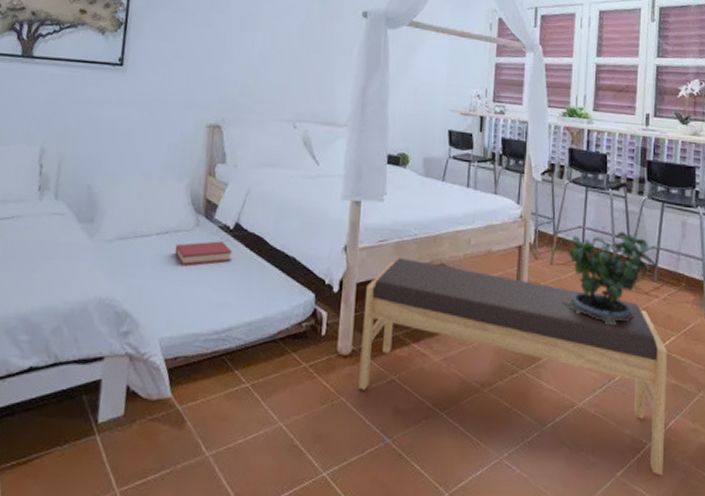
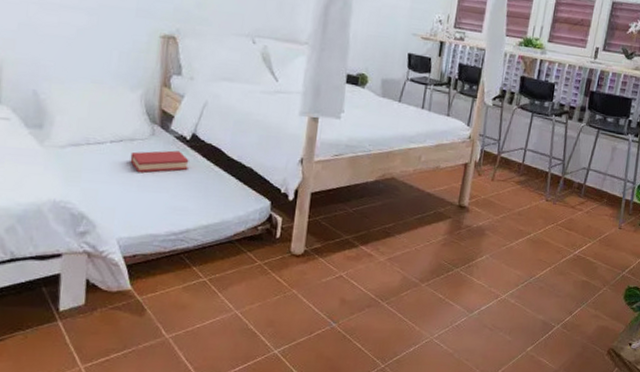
bench: present [358,258,668,476] -> none [309,171,583,351]
potted plant: present [560,226,658,326] -> none [496,148,586,233]

